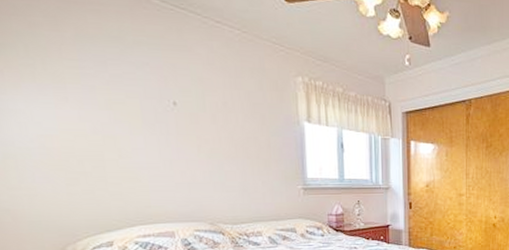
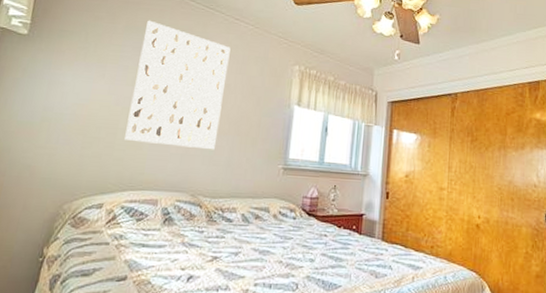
wall art: none [103,25,225,176] -> present [124,20,231,150]

